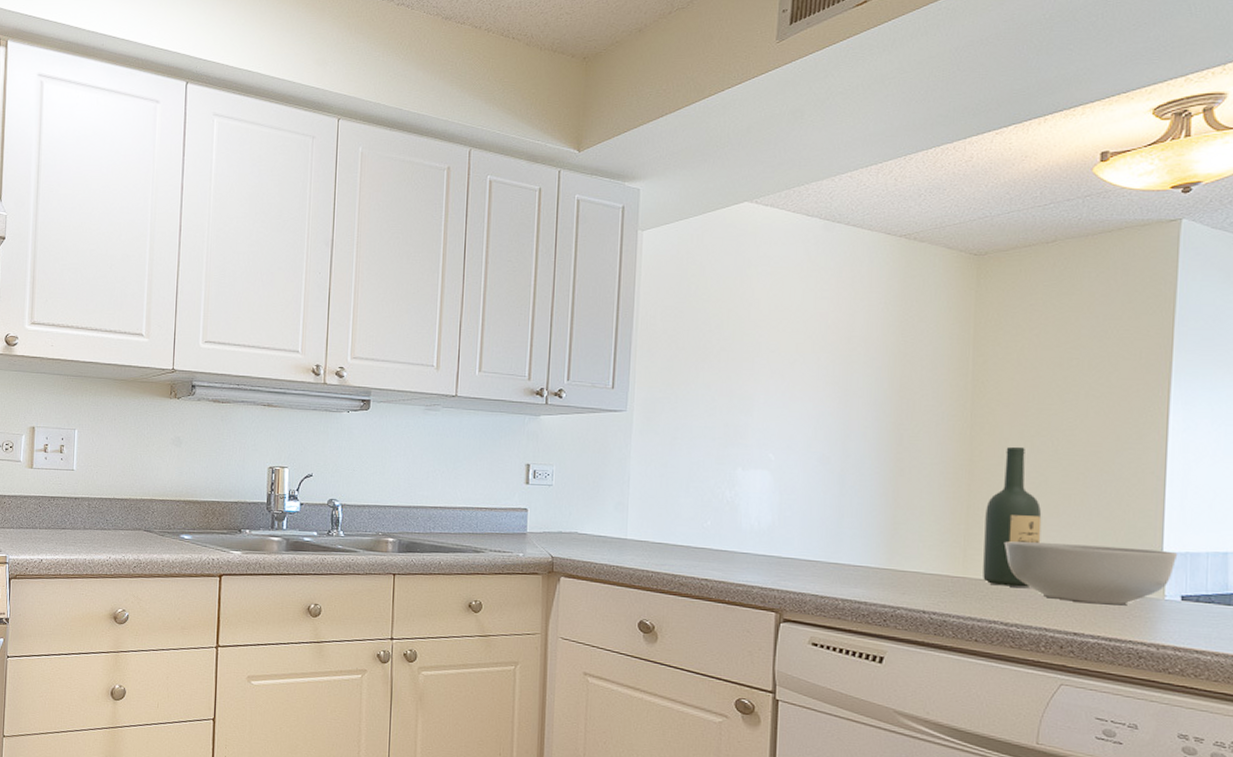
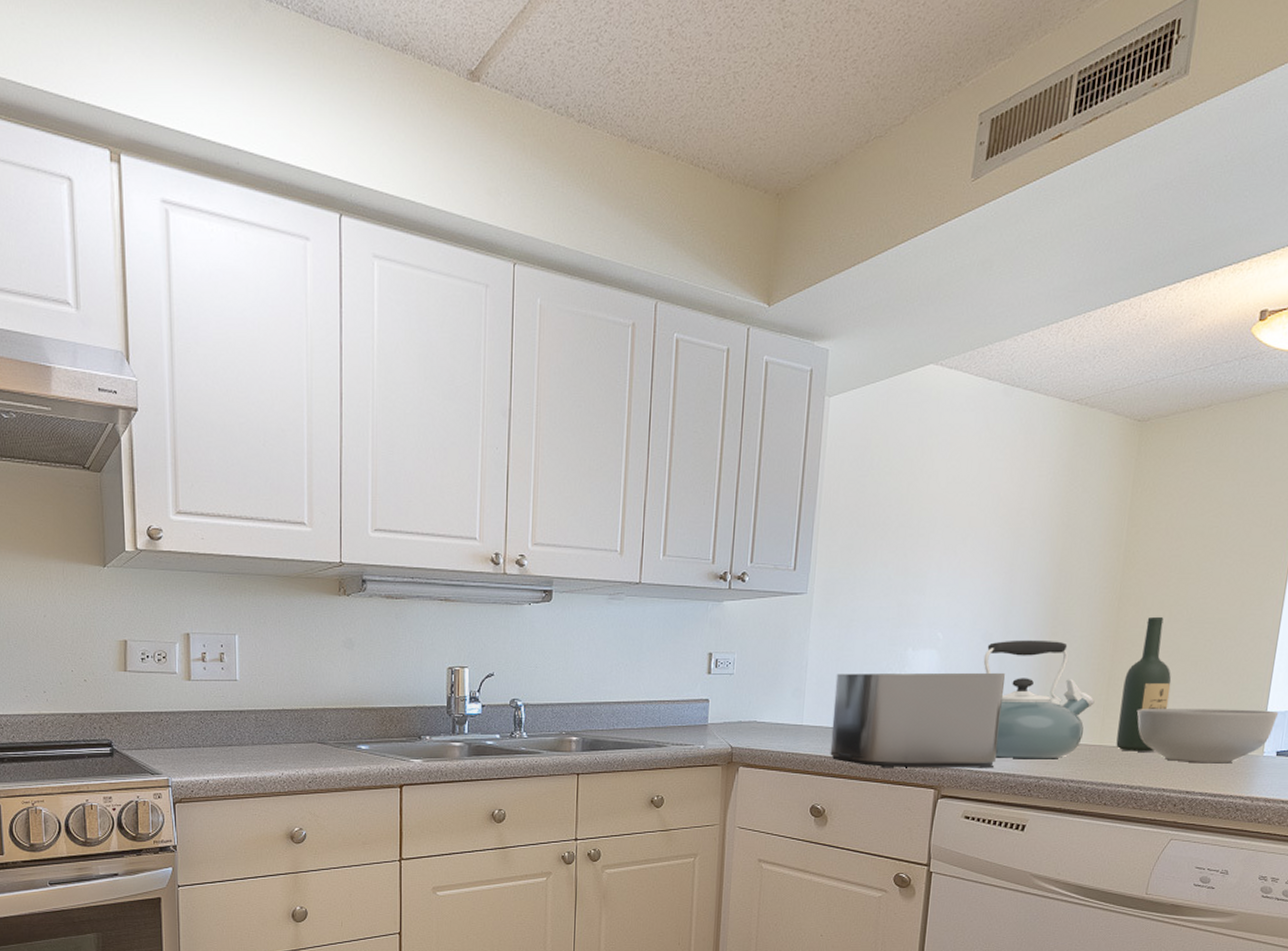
toaster: none [657,490,848,595] -> present [830,672,1006,768]
kettle: none [821,464,953,589] -> present [983,640,1095,759]

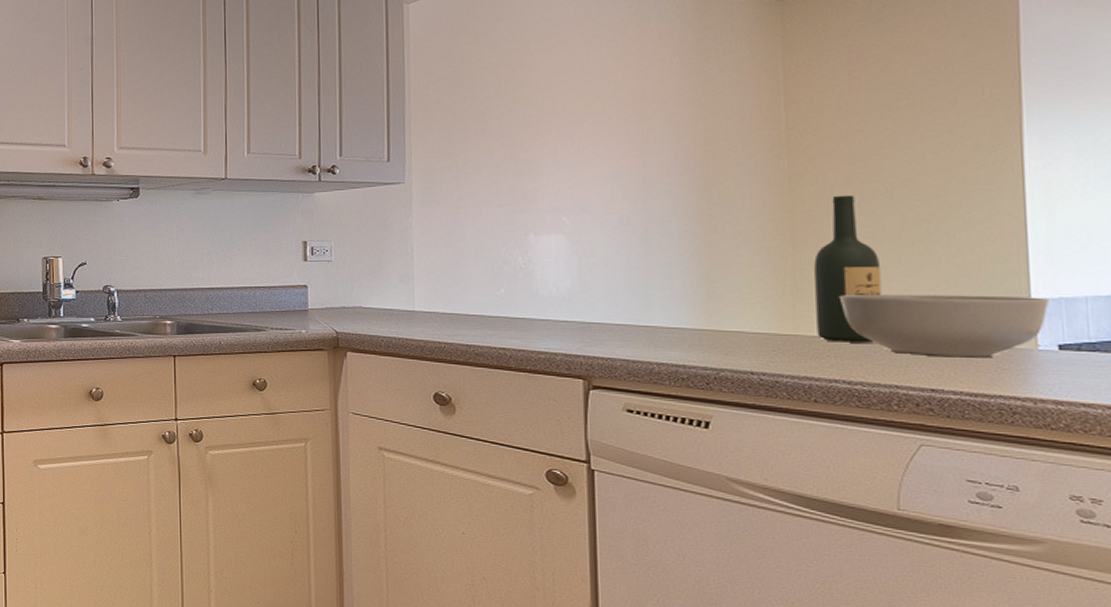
toaster: present [830,672,1006,768] -> none [447,257,659,358]
kettle: present [983,640,1095,759] -> none [623,222,778,350]

